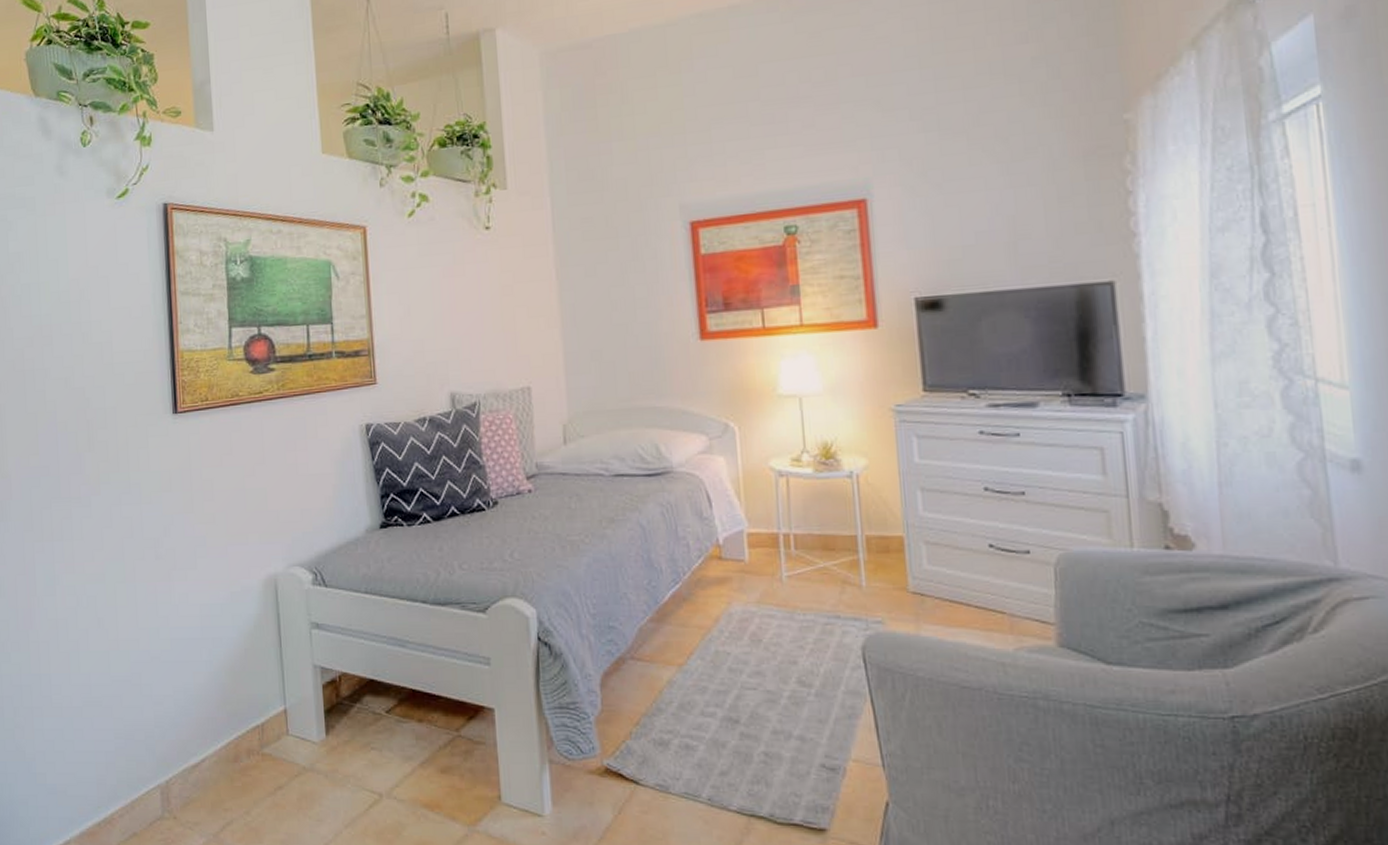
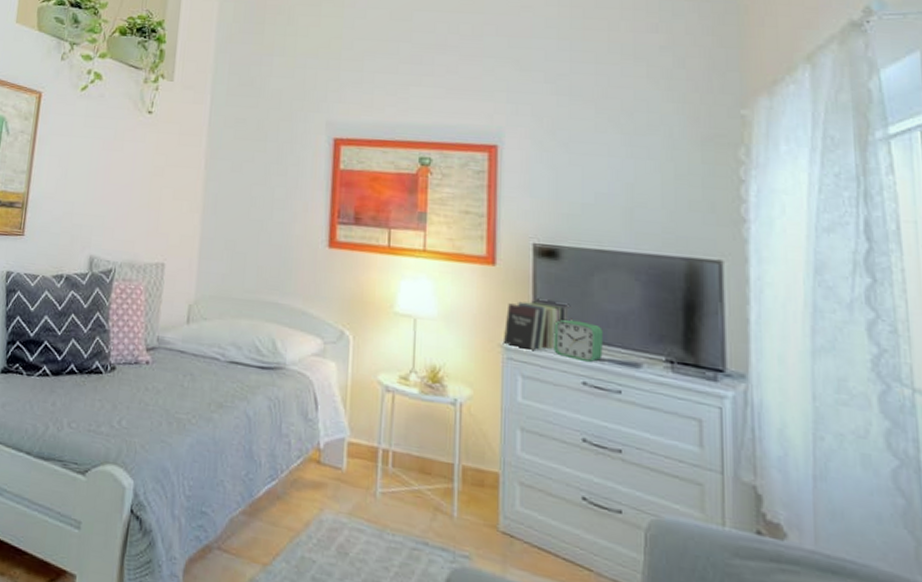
books: none [893,353,963,410] -> present [502,299,572,352]
alarm clock: none [944,369,997,411] -> present [554,319,603,363]

